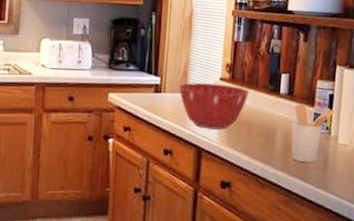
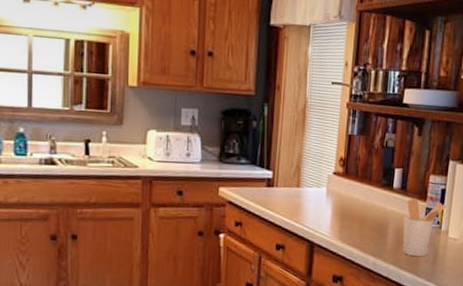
mixing bowl: present [178,83,250,130] -> none [291,177,363,224]

